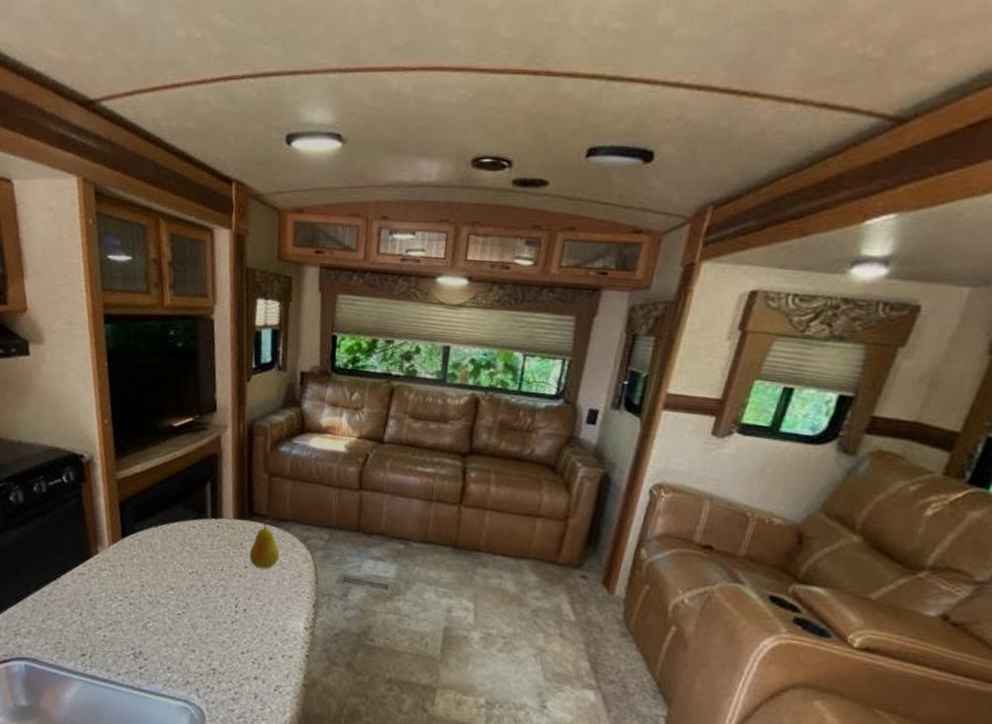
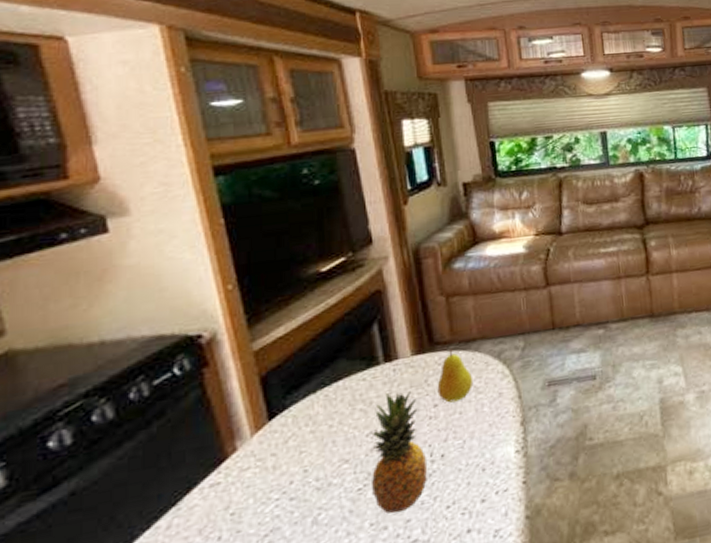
fruit: none [187,543,232,643] -> present [371,391,428,514]

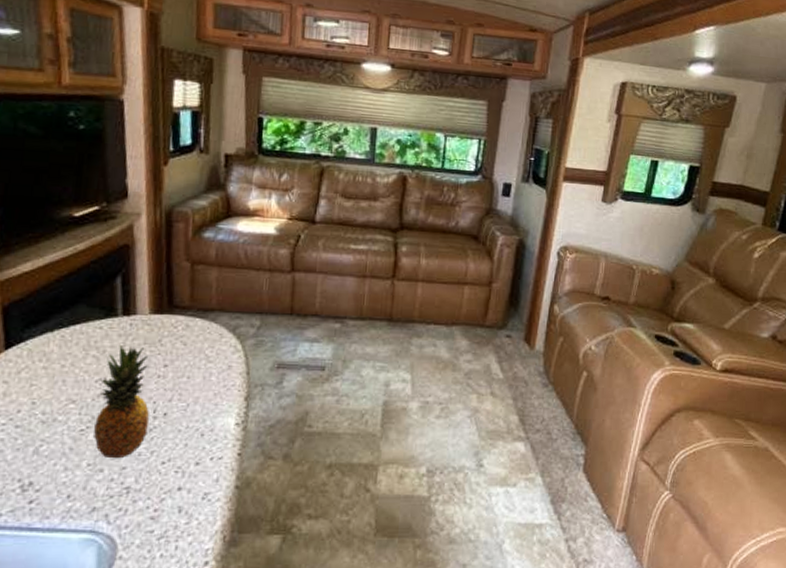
fruit: present [437,348,474,403] -> none [169,314,206,366]

